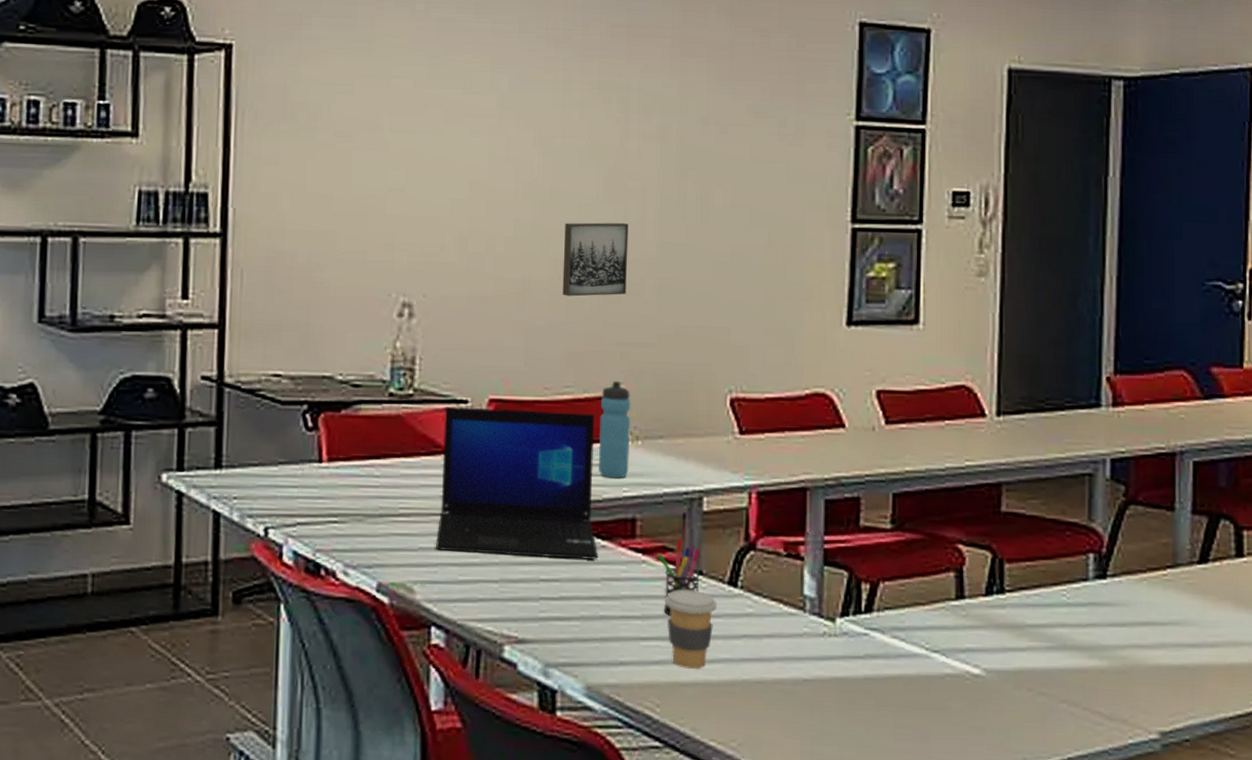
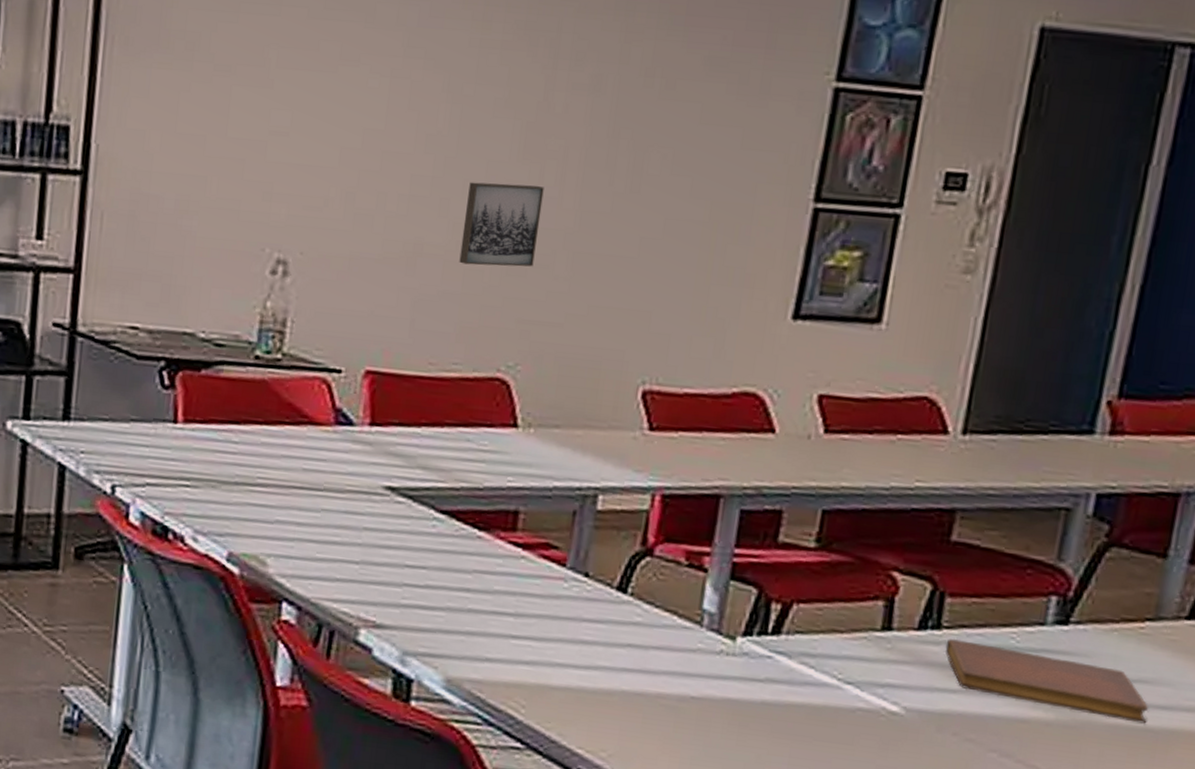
laptop: present [435,406,598,559] -> none [293,374,484,550]
water bottle: present [598,381,631,479] -> none [481,361,527,467]
pen holder: present [657,538,700,616] -> none [539,536,589,617]
coffee cup: present [665,589,717,669] -> none [542,590,602,674]
notebook: none [1010,600,1182,662] -> present [945,638,1149,724]

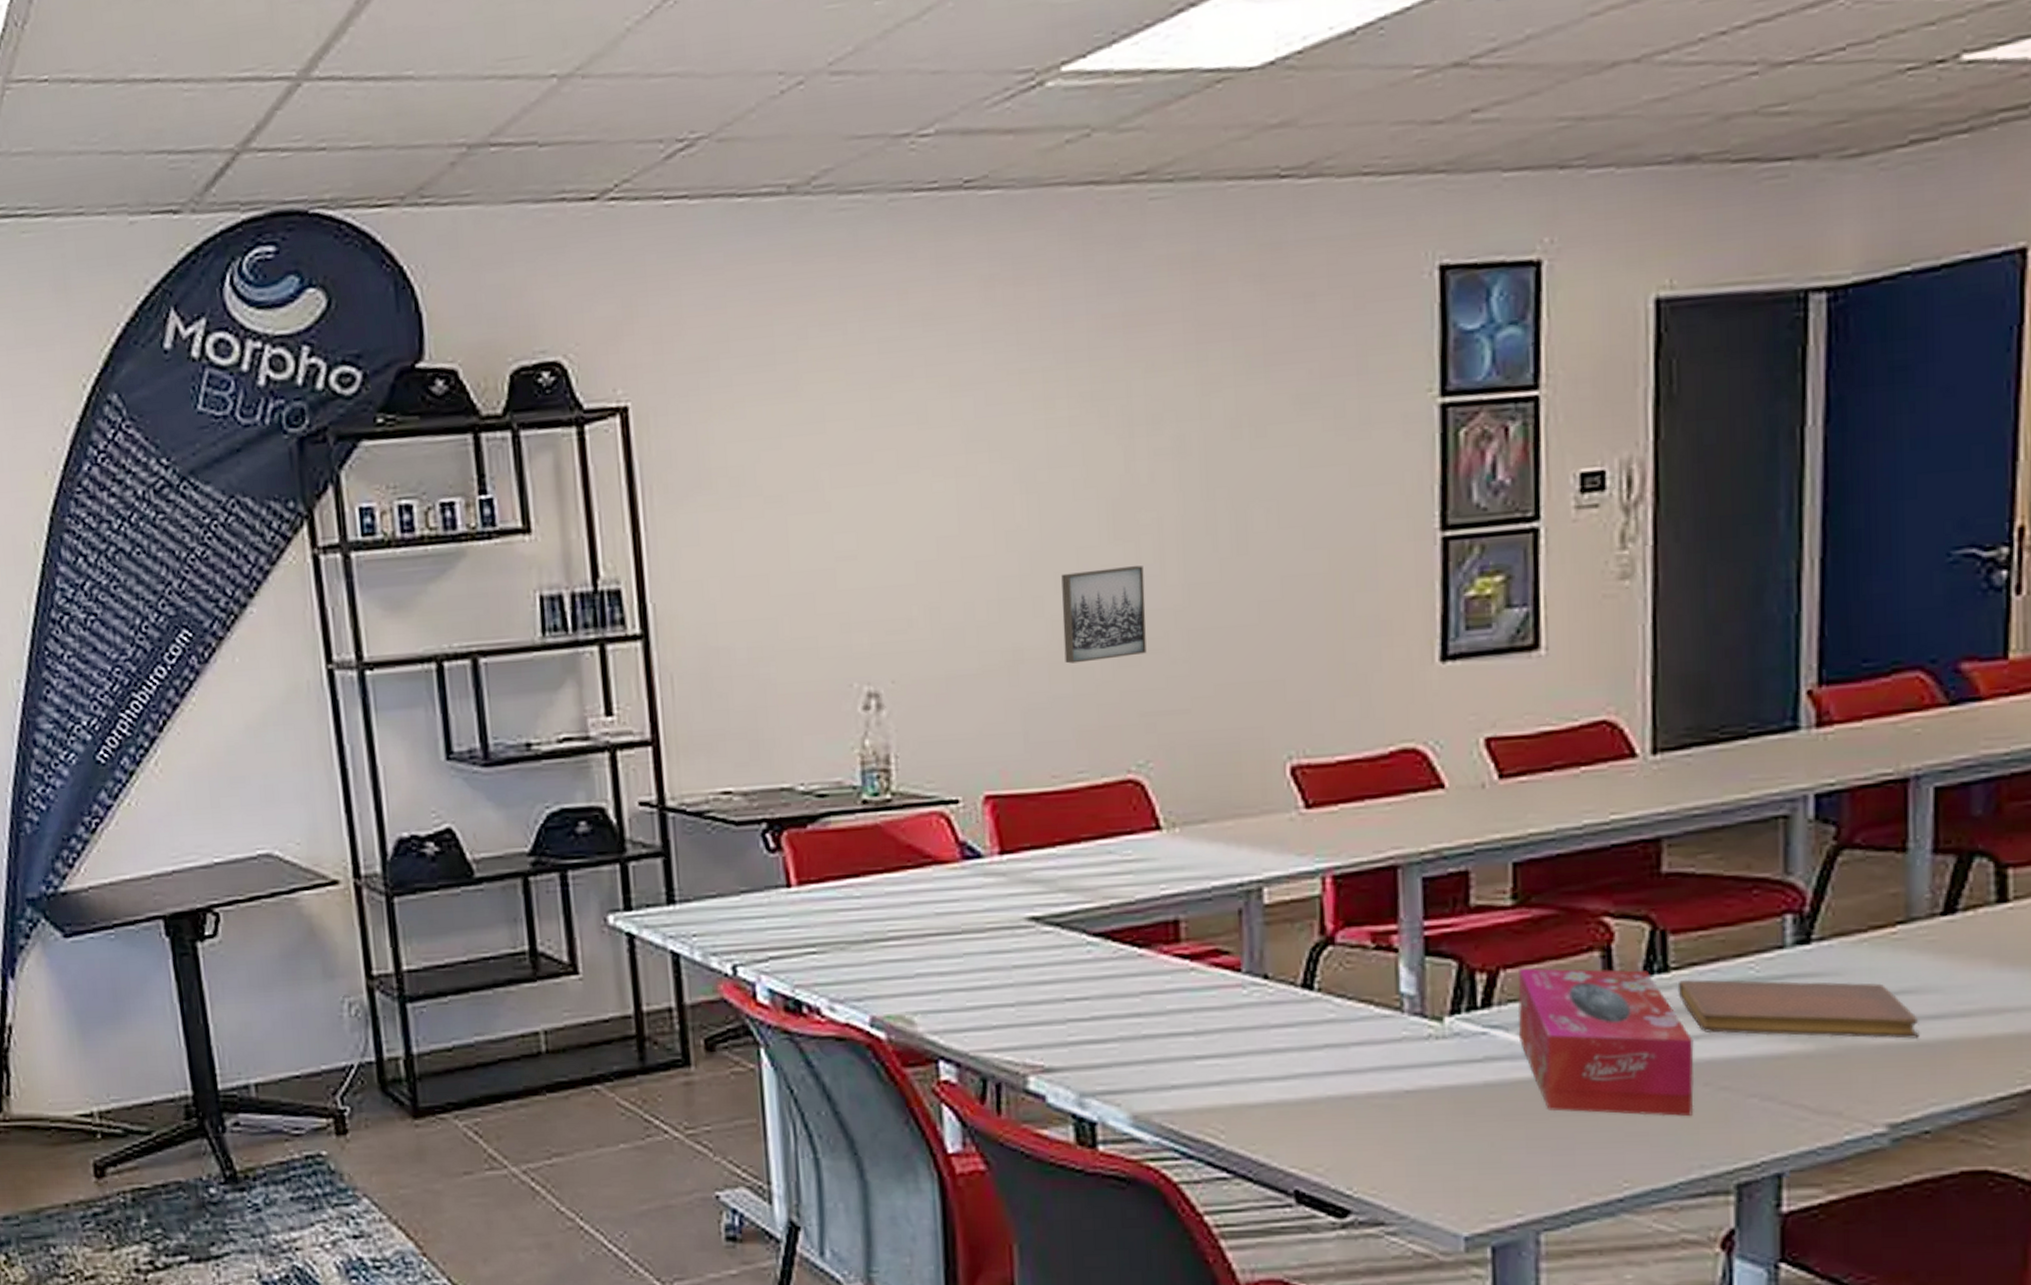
tissue box: none [799,604,951,761] -> present [1517,968,1694,1117]

